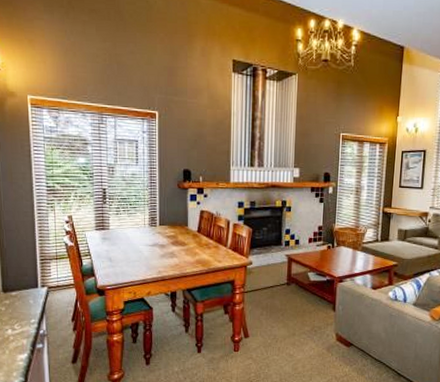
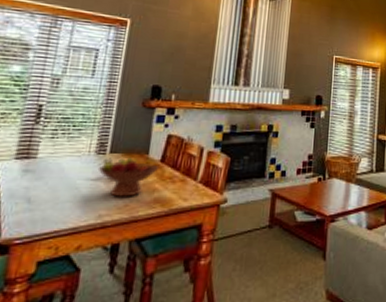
fruit bowl: none [152,228,197,259] -> present [97,157,160,197]

